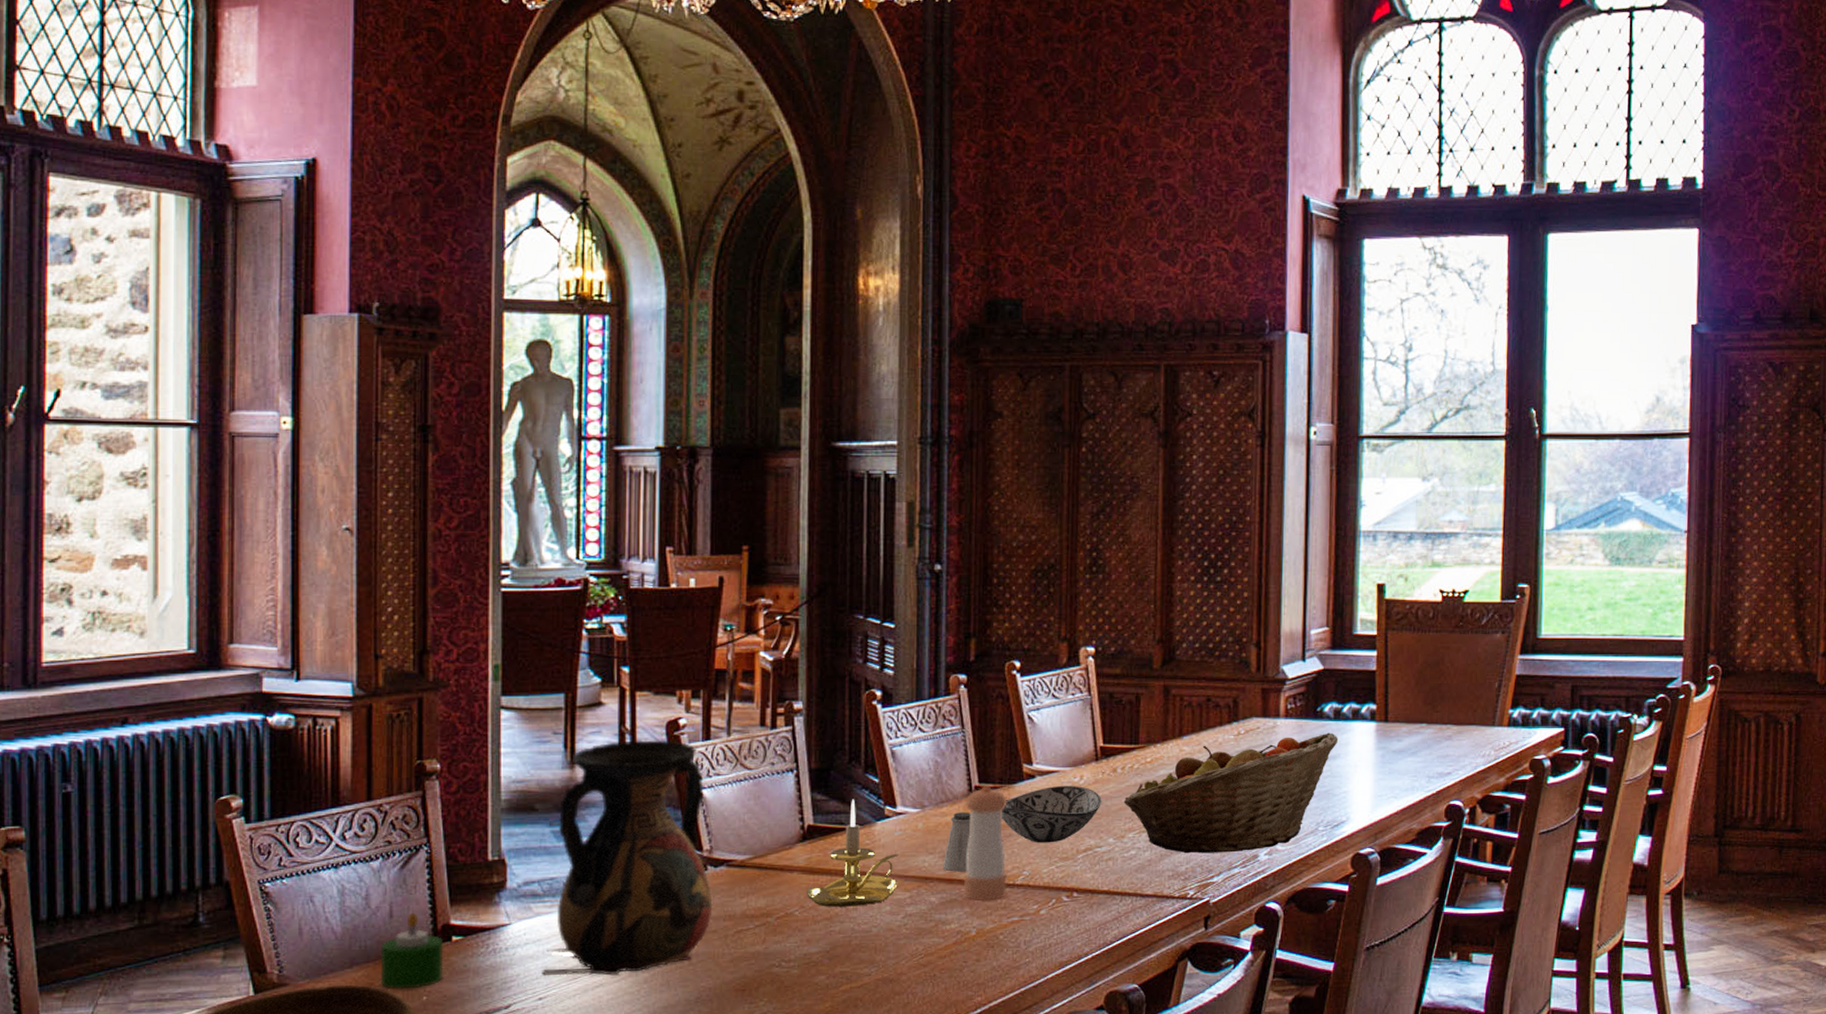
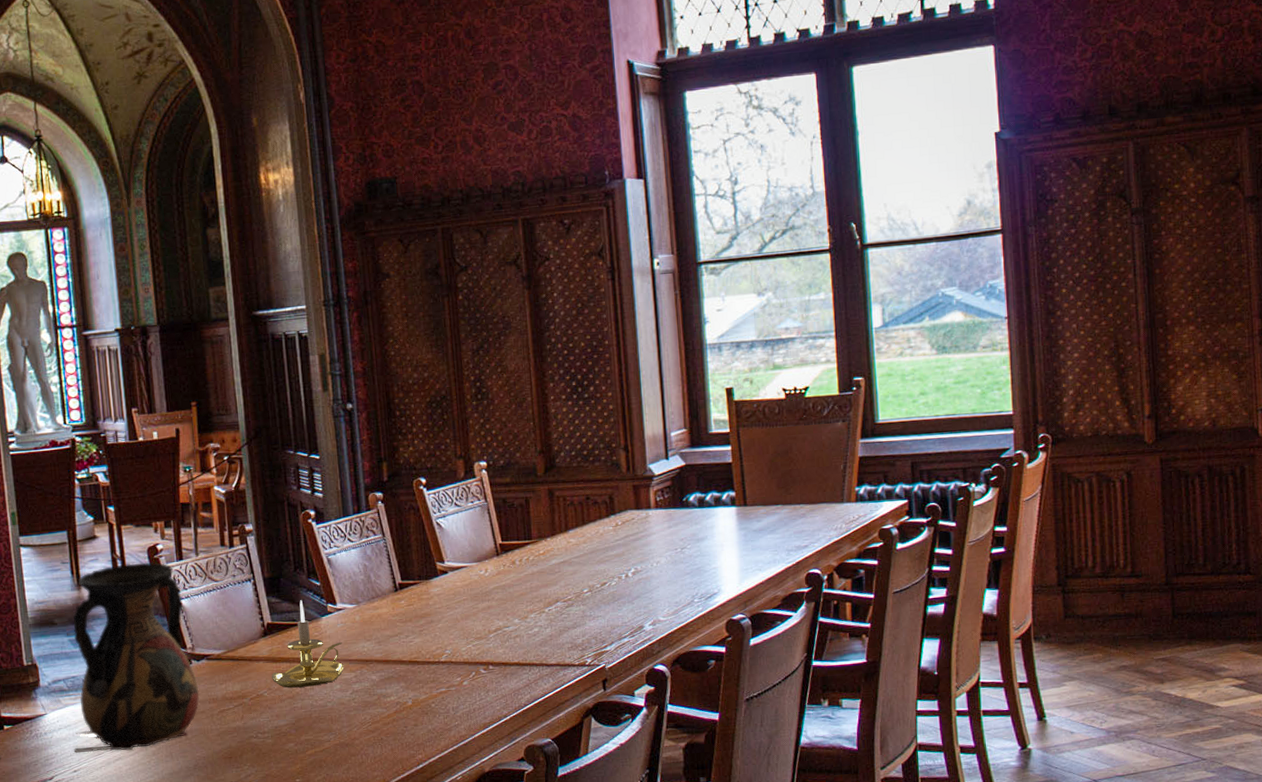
saltshaker: present [942,812,971,872] -> none [379,605,399,655]
pepper shaker: present [963,785,1007,902] -> none [392,582,434,677]
decorative bowl: present [1000,785,1102,843] -> none [422,577,505,627]
fruit basket: present [1123,732,1339,854] -> none [523,518,705,629]

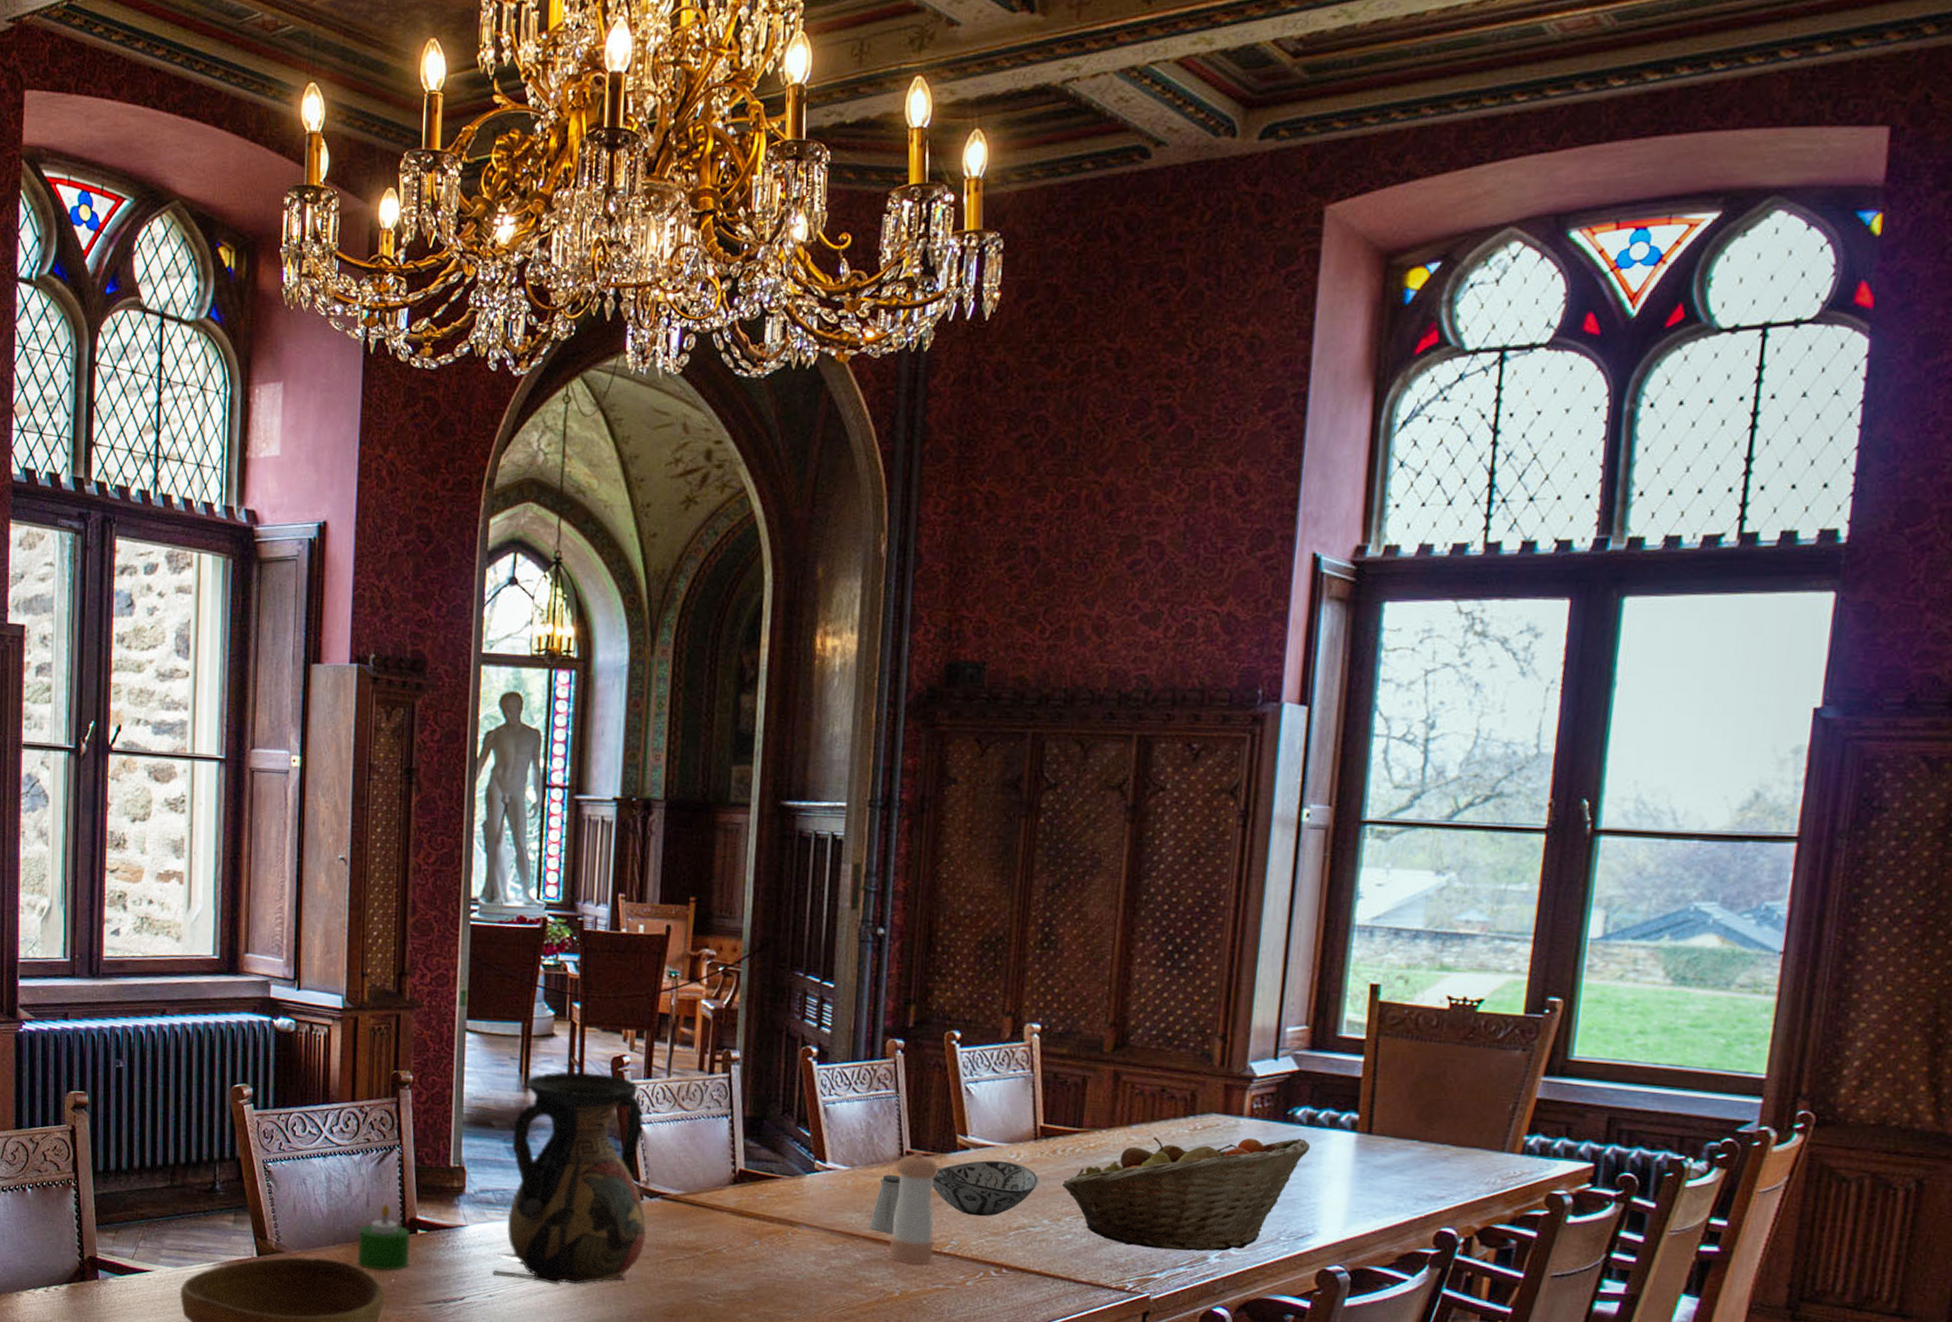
candle holder: present [271,600,344,688] -> none [734,1150,826,1253]
saltshaker: none [379,605,399,655] -> present [869,1174,901,1234]
pepper shaker: none [392,582,434,677] -> present [888,1151,939,1266]
decorative bowl: none [422,577,505,627] -> present [931,1160,1039,1217]
fruit basket: none [523,518,705,629] -> present [1061,1137,1311,1251]

